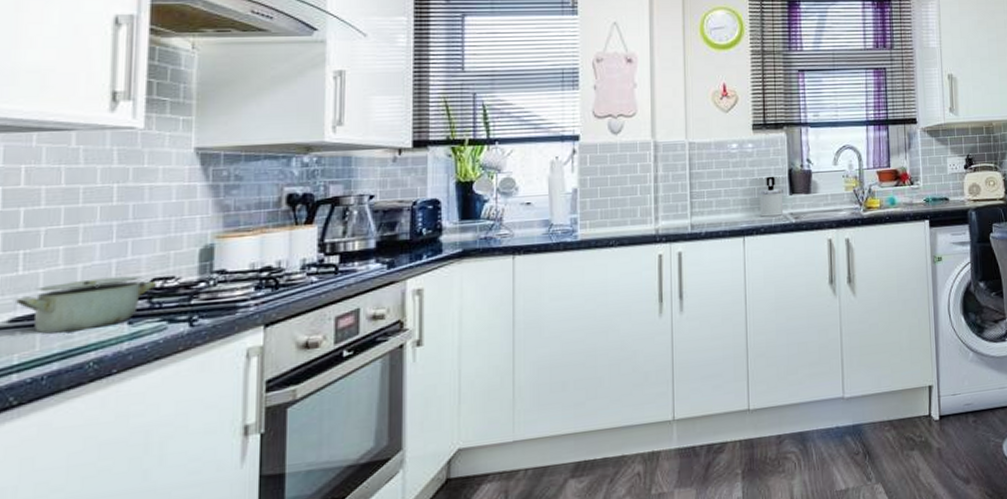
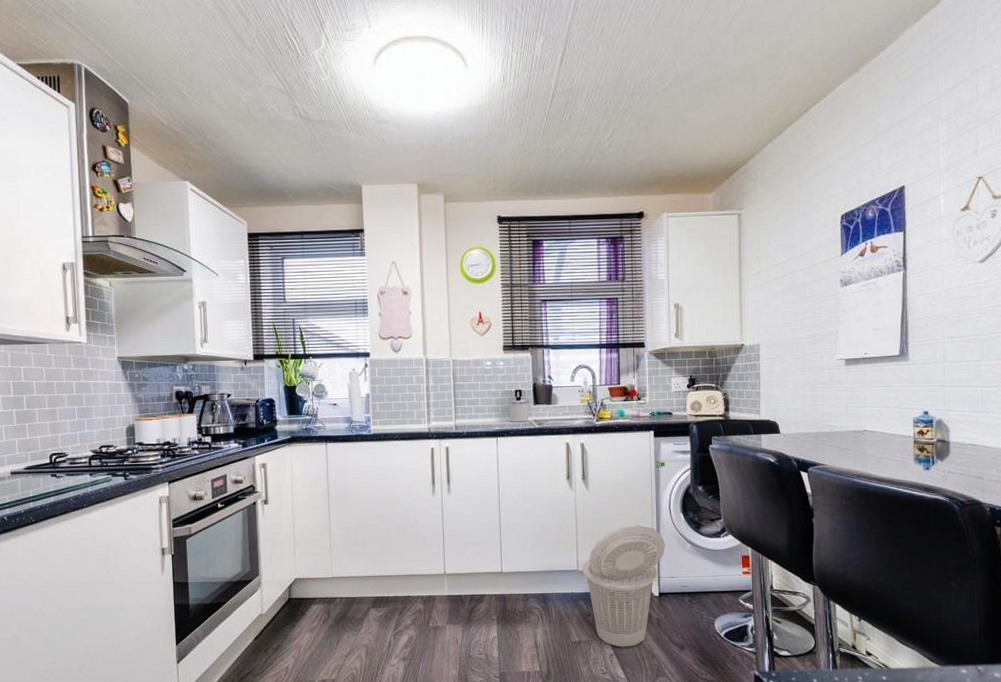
saucepan: present [16,275,158,335] -> none [27,443,104,479]
laundry basket: none [848,334,946,491] -> present [582,525,666,647]

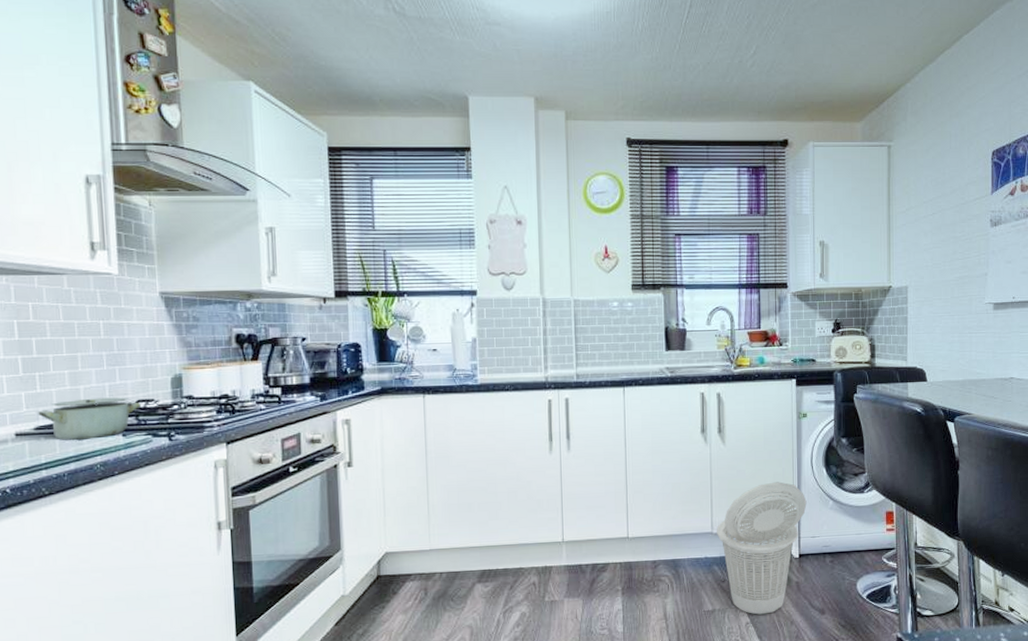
saucepan: none [27,443,104,479] -> present [38,397,142,441]
soap dispenser: present [508,389,529,422] -> none [637,333,660,370]

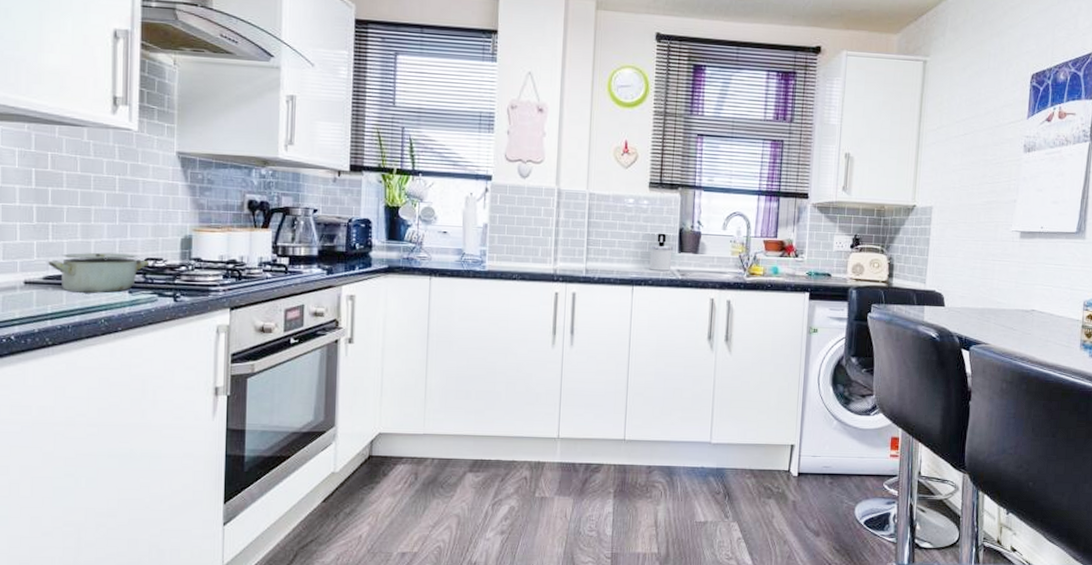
soap dispenser: none [637,333,660,370] -> present [649,233,673,271]
laundry basket: present [717,482,807,615] -> none [715,396,810,531]

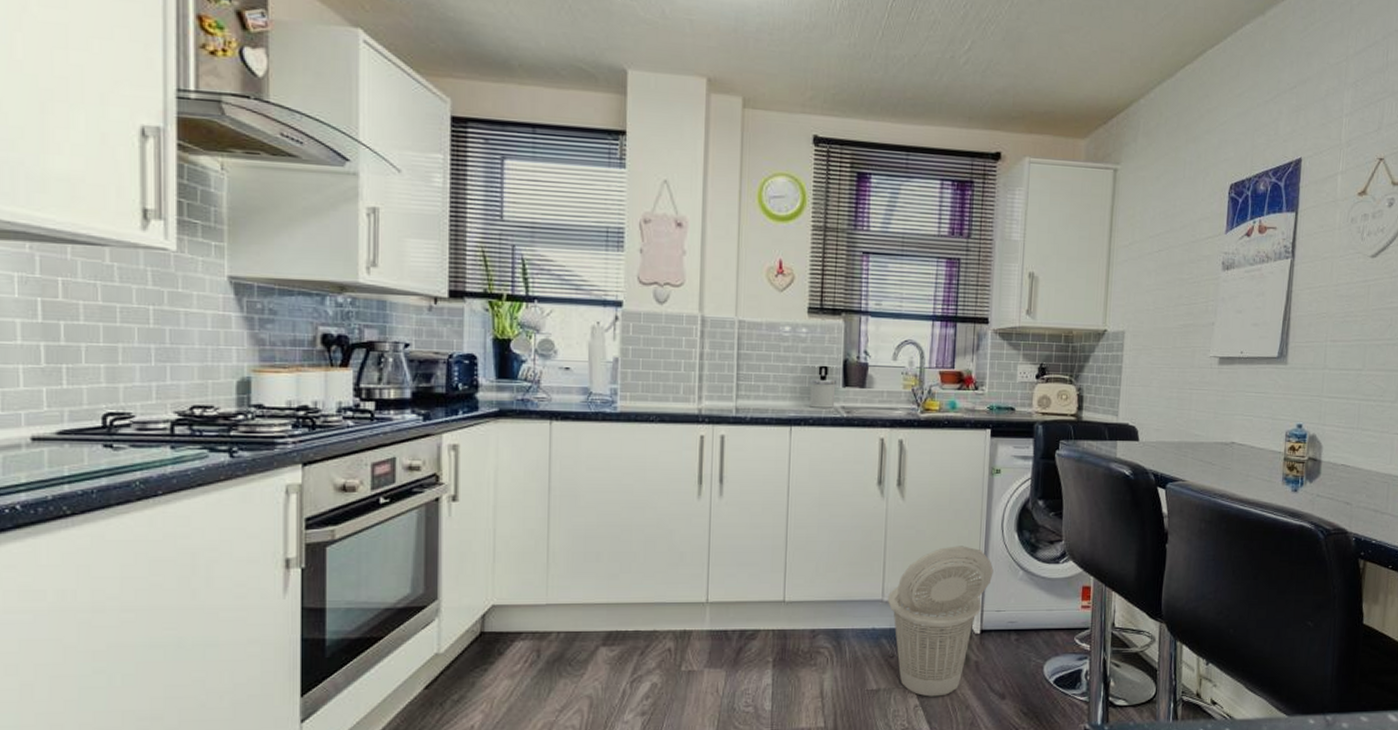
saucepan: present [48,252,150,294] -> none [63,400,197,451]
laundry basket: none [715,396,810,531] -> present [888,546,994,697]

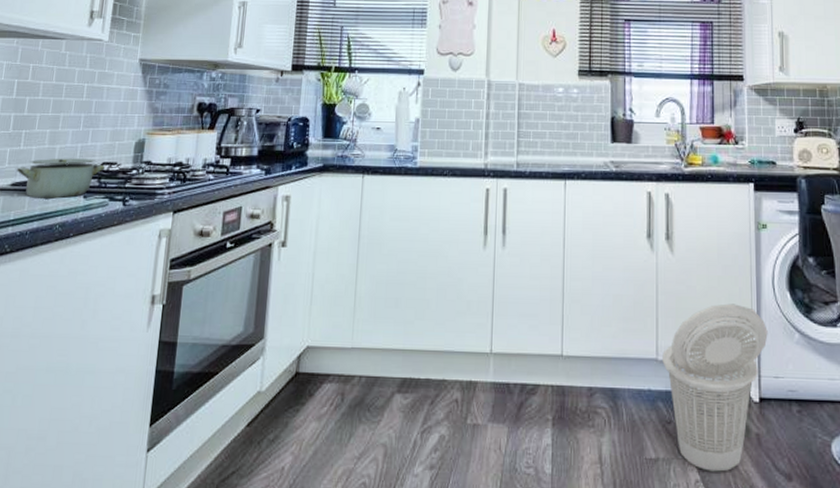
saucepan: none [63,400,197,451] -> present [17,158,106,200]
soap dispenser: present [809,365,836,408] -> none [581,122,605,163]

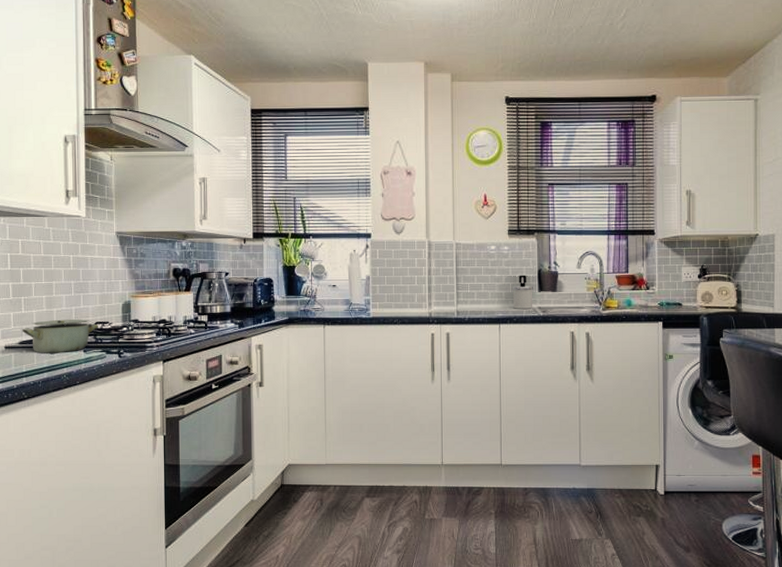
soap dispenser: none [581,122,605,163] -> present [512,275,533,309]
laundry basket: present [662,303,768,472] -> none [585,420,672,547]

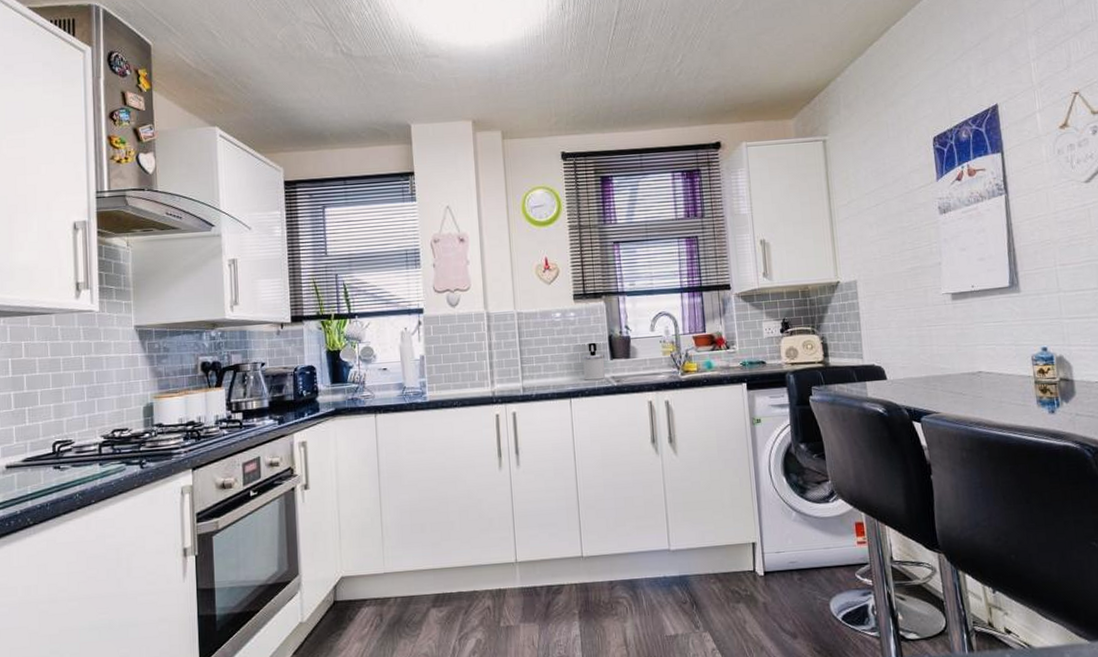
saucepan: present [22,319,99,355] -> none [26,427,117,472]

